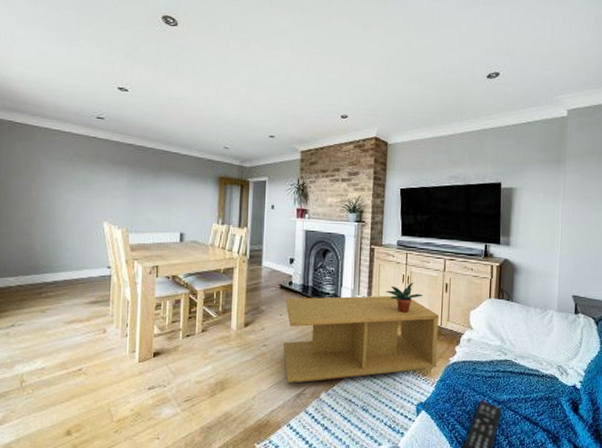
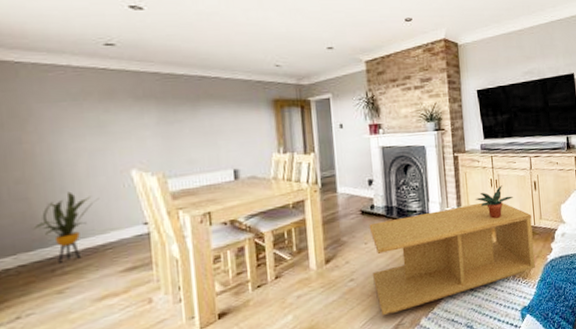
house plant: none [30,233,79,290] -> present [33,191,100,265]

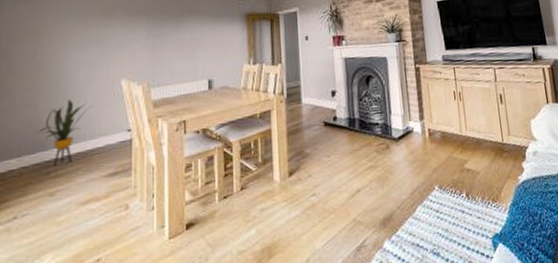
coffee table: present [369,202,535,315] -> none [331,116,506,235]
potted plant: present [475,185,514,219] -> none [438,98,479,134]

